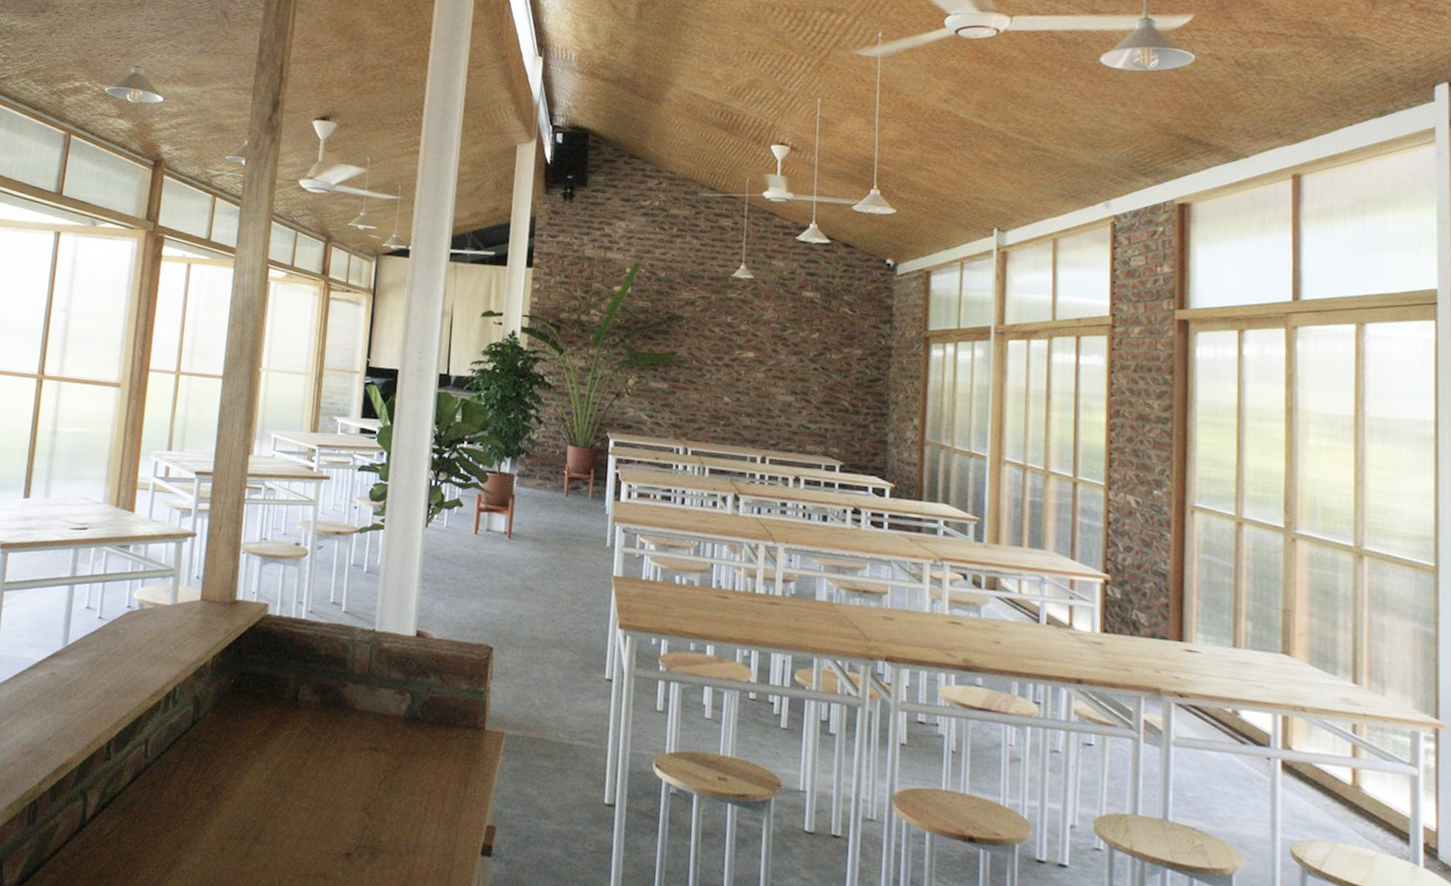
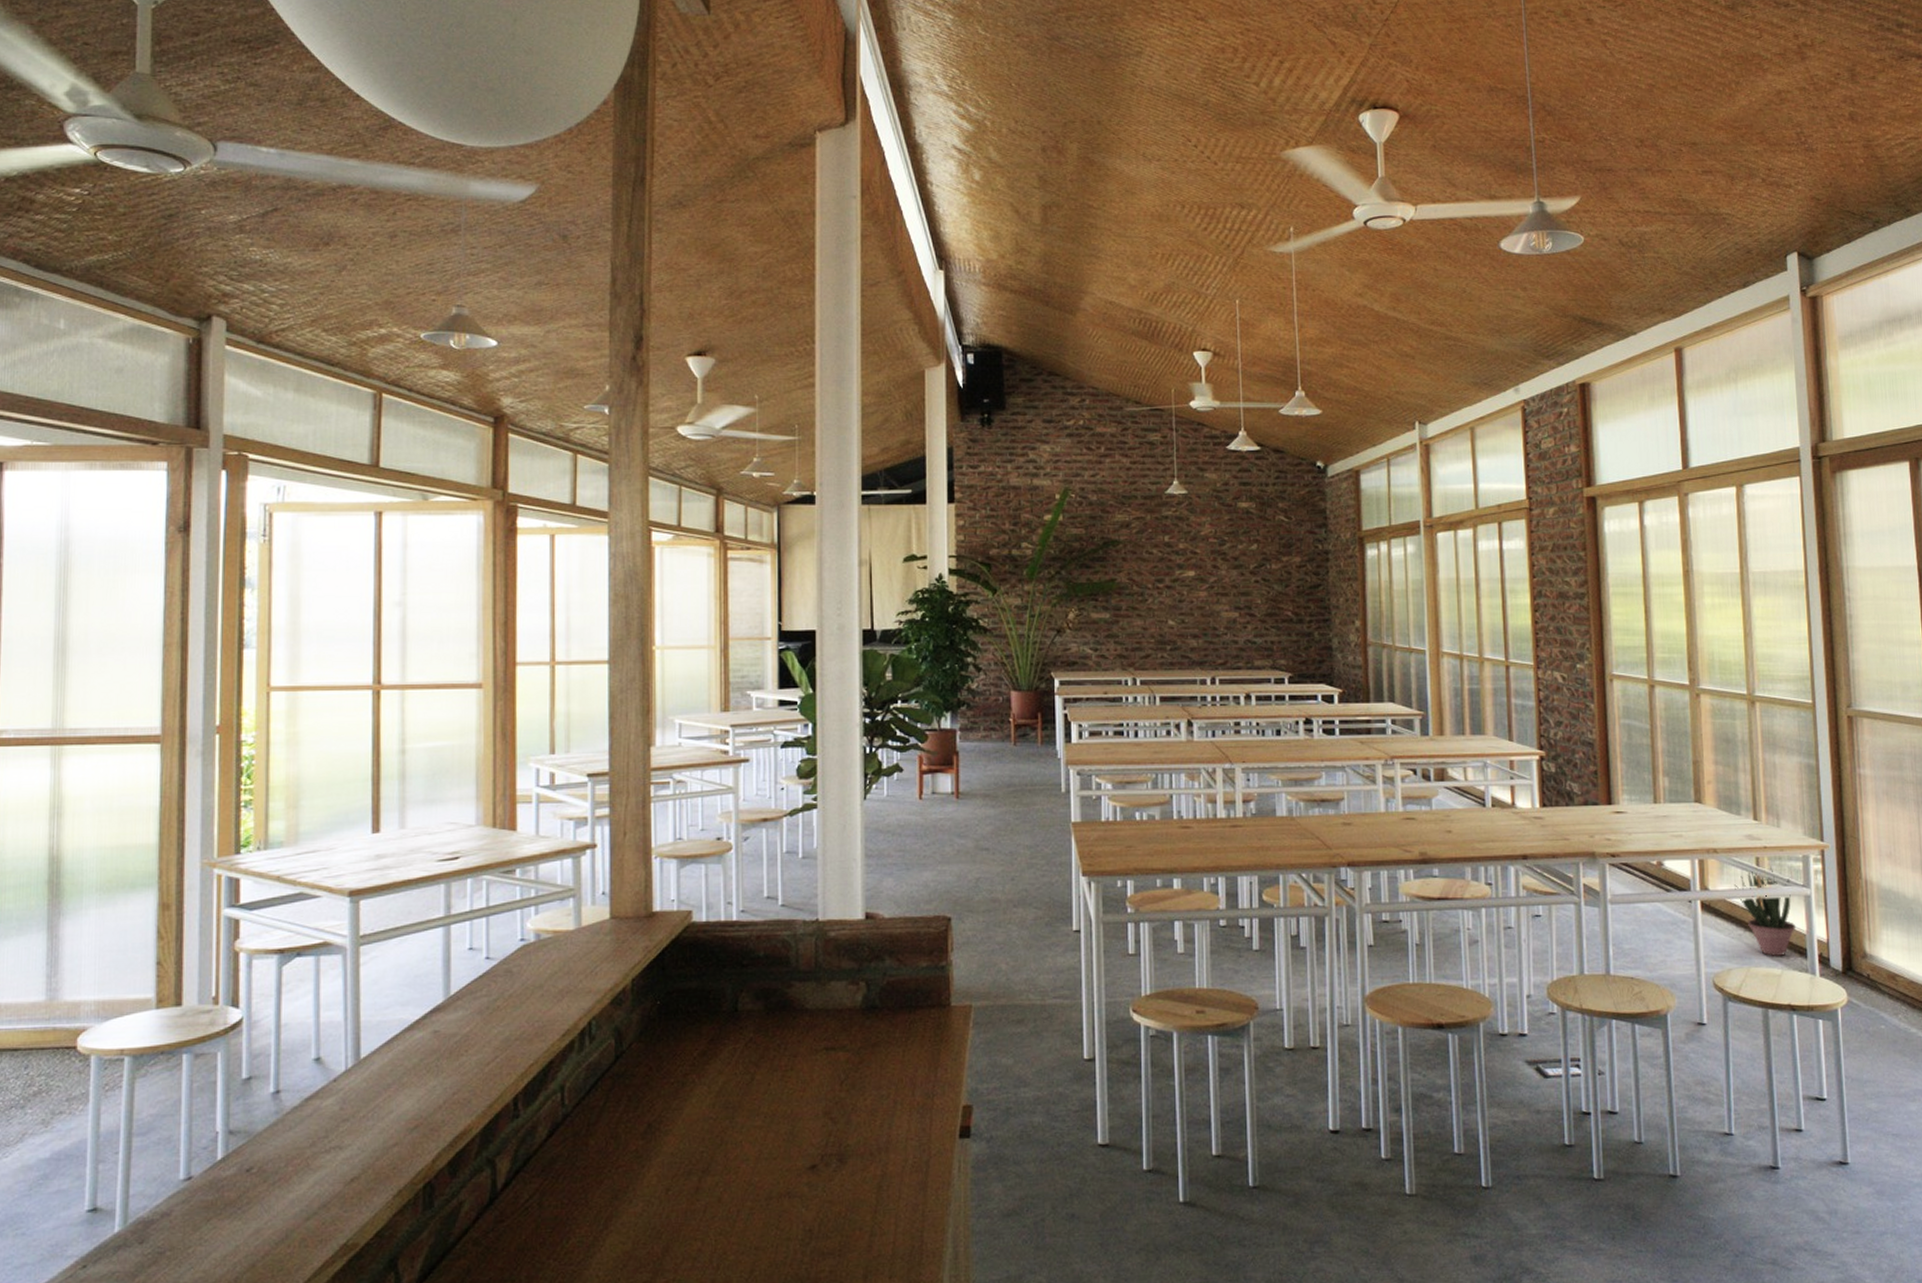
potted plant: none [1323,736,1398,837] -> present [1733,866,1796,956]

